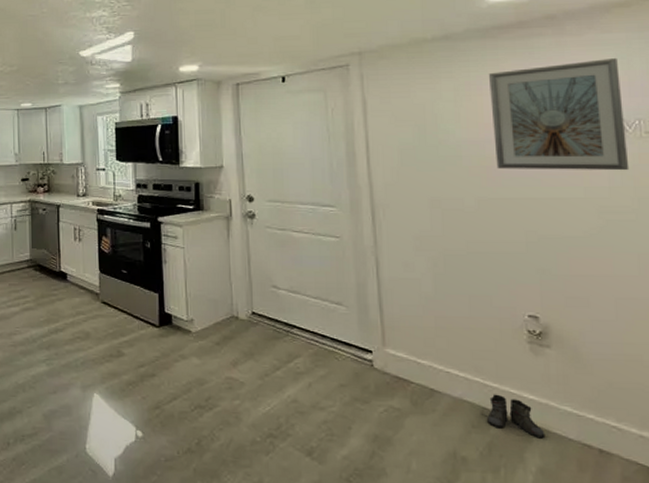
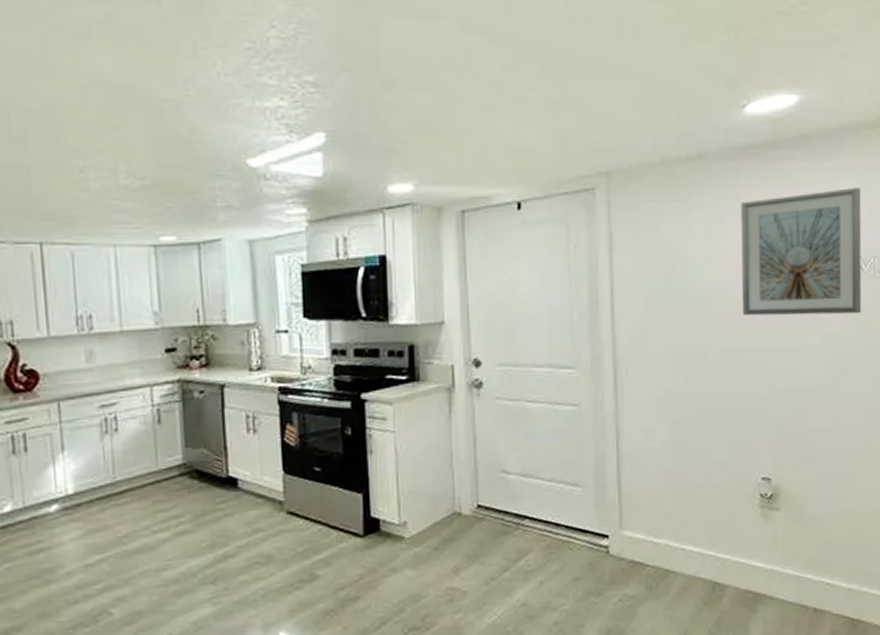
boots: present [483,394,546,439] -> none [714,566,769,607]

